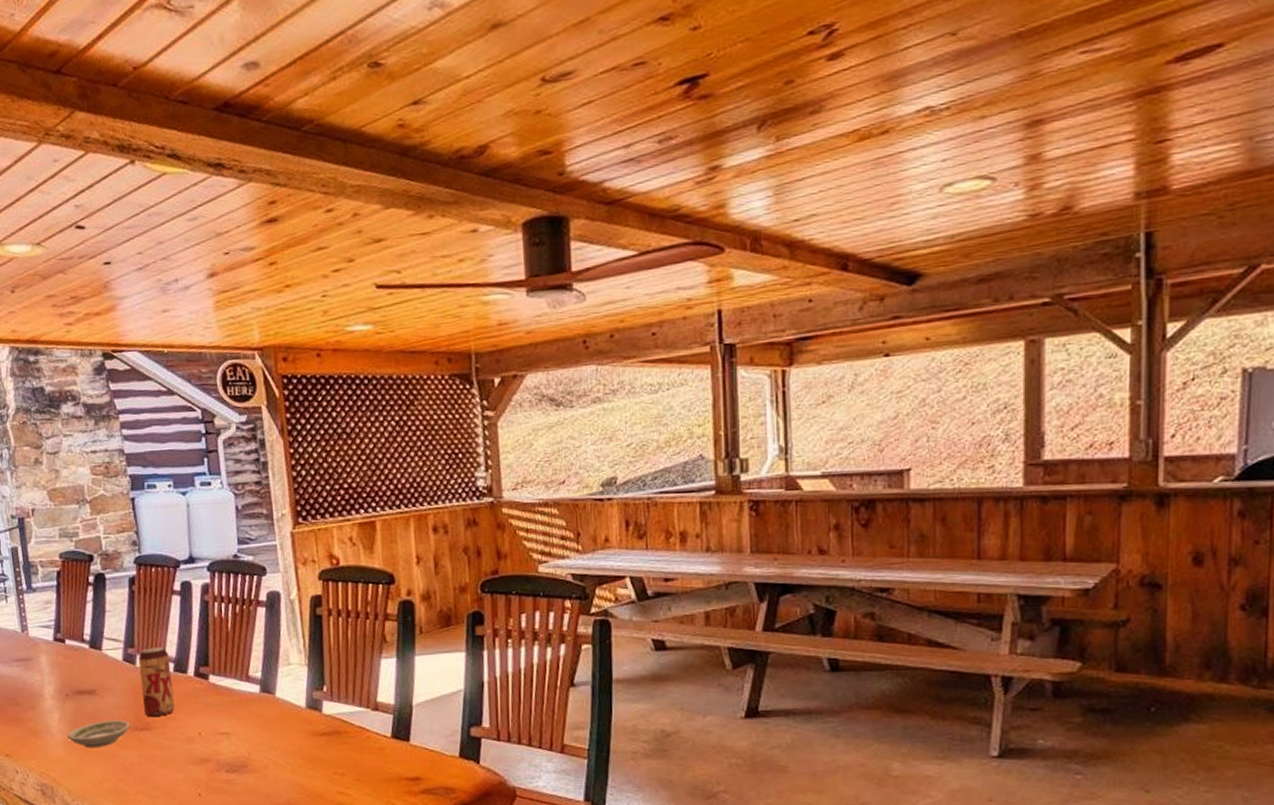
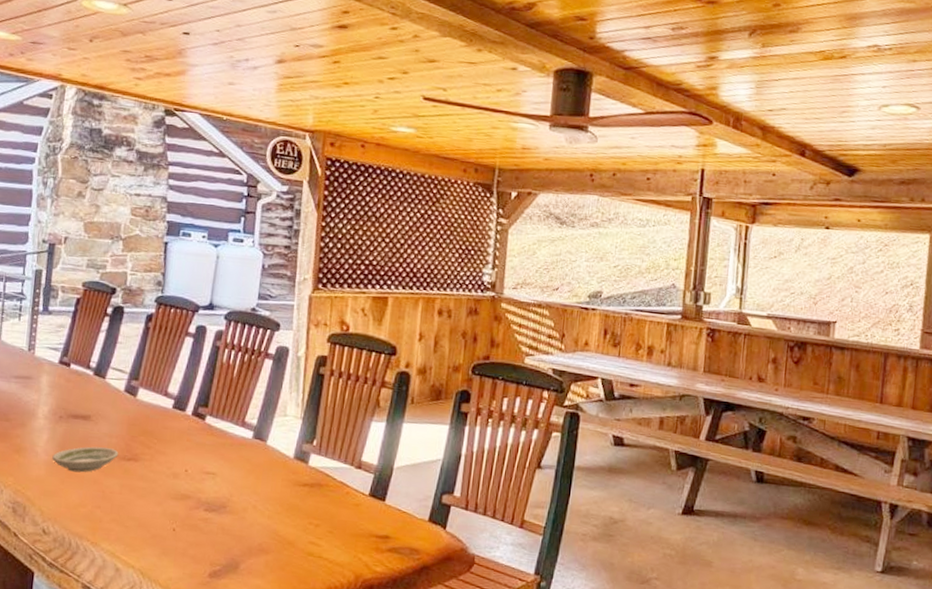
beer can: present [138,646,175,716] -> none [135,382,171,449]

